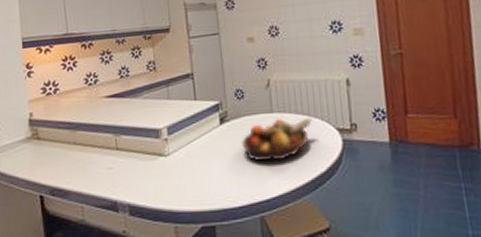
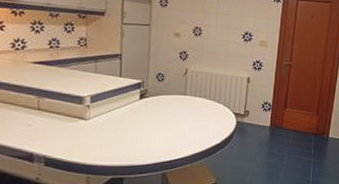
fruit bowl: present [241,118,312,162] -> none [155,101,216,133]

